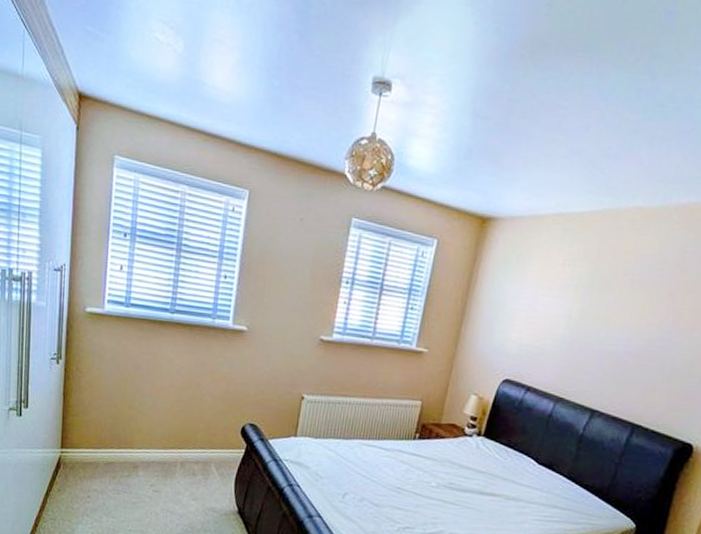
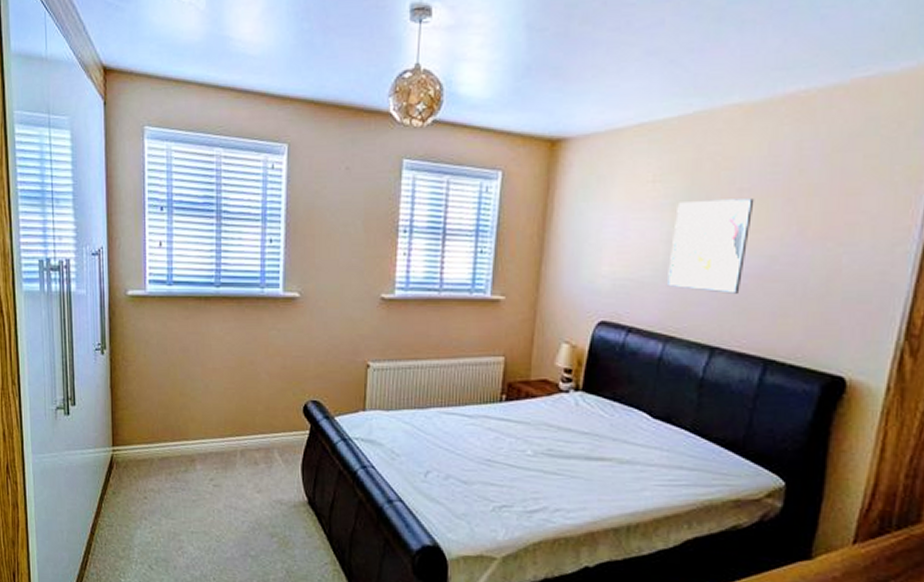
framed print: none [563,285,643,368] -> present [666,198,755,294]

